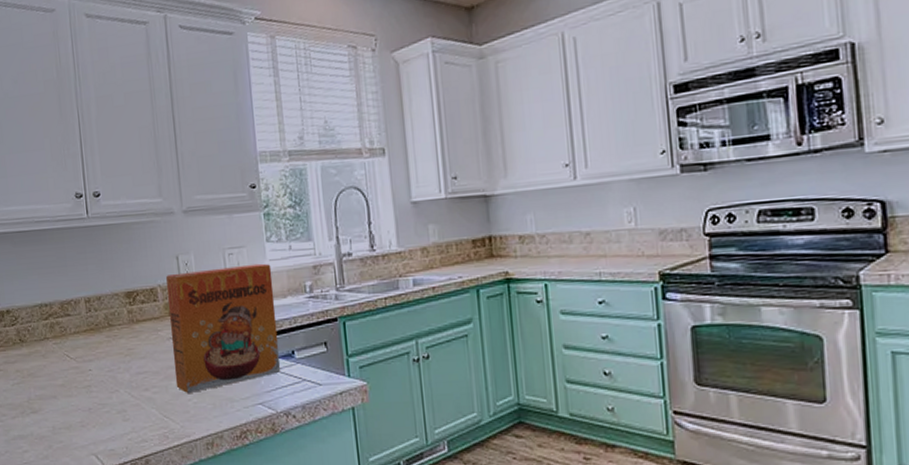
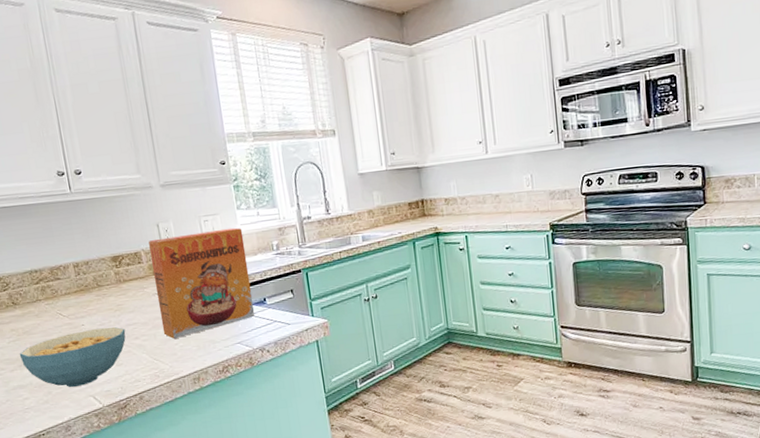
cereal bowl: none [22,374,135,443] -> present [19,327,126,388]

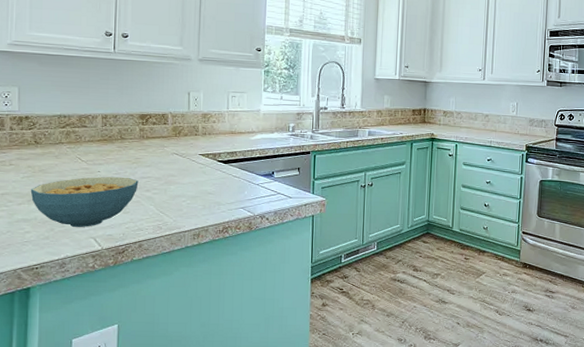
cereal box: present [149,227,255,339] -> none [174,105,265,196]

